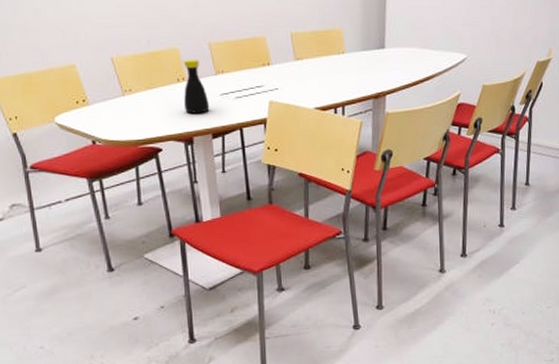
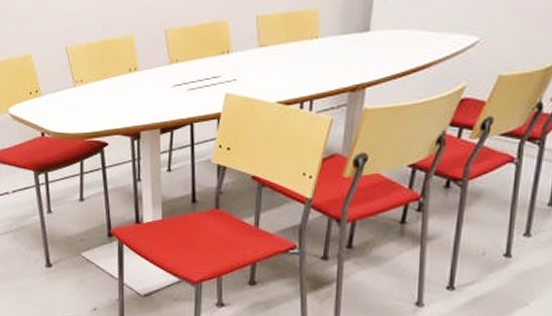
bottle: present [183,59,210,113] -> none [134,47,160,106]

